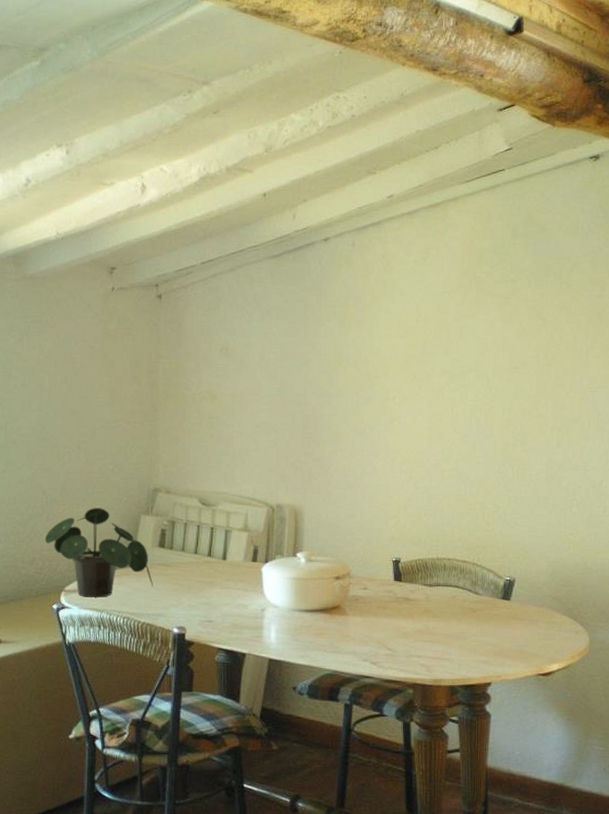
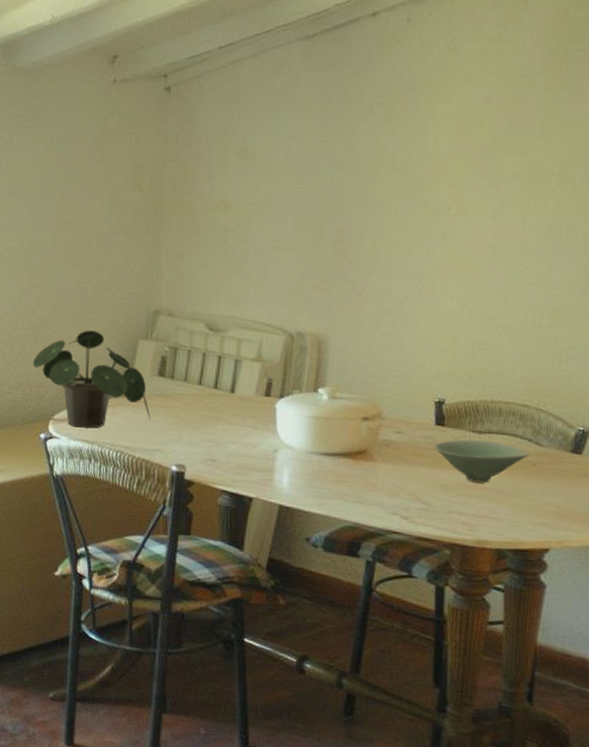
bowl: none [394,591,471,629] -> present [433,439,530,483]

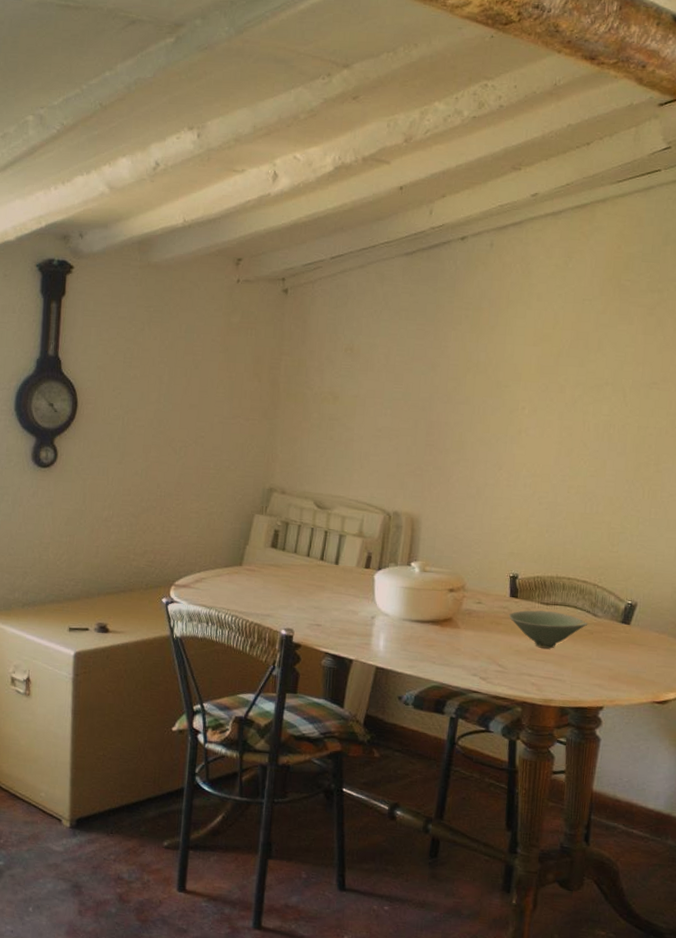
potted plant: present [32,330,150,428] -> none [157,504,263,594]

